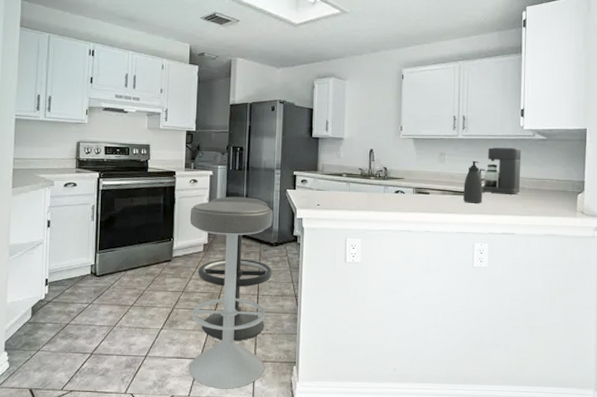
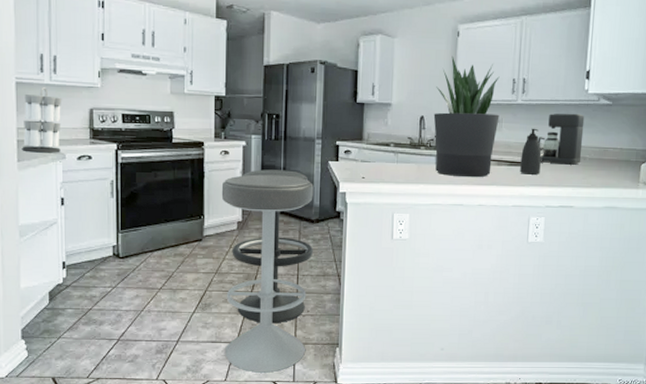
spice rack: none [16,123,54,181] -> present [22,87,62,153]
planter: none [382,95,442,206] -> present [433,55,500,178]

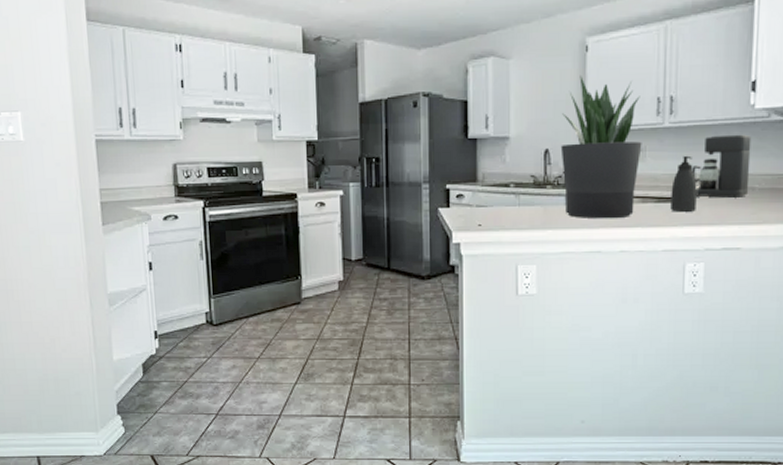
spice rack: present [22,87,62,153] -> none [105,143,146,215]
bar stool: present [221,174,314,373] -> none [318,226,423,450]
bar stool: present [232,169,314,323] -> none [334,220,426,394]

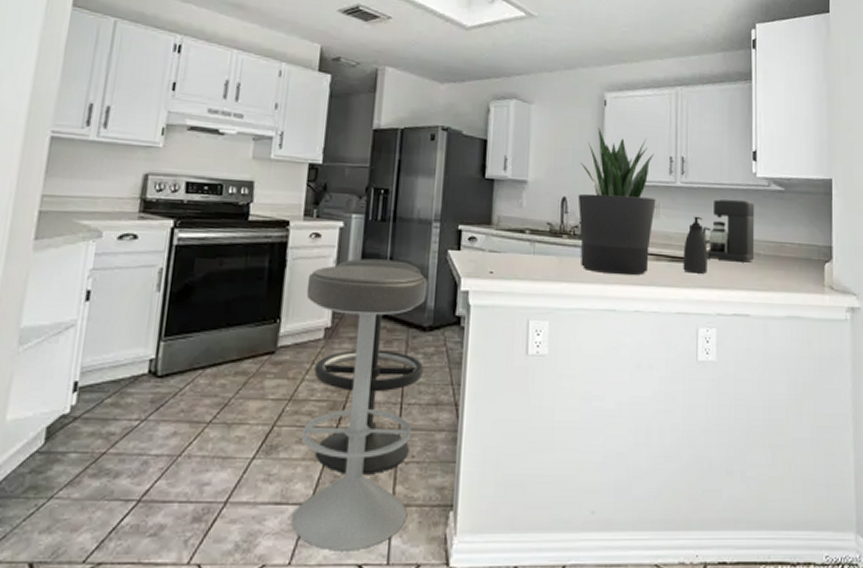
bar stool: none [318,226,423,450] -> present [291,264,428,551]
bar stool: none [334,220,426,394] -> present [314,258,425,475]

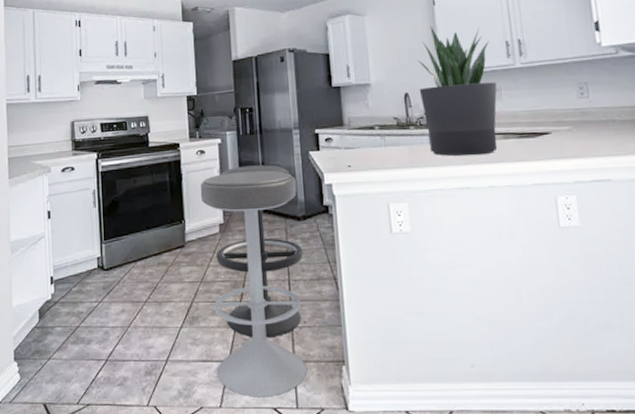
soap dispenser: present [683,216,708,274] -> none [531,92,560,147]
coffee maker: present [702,199,755,262] -> none [549,70,610,131]

